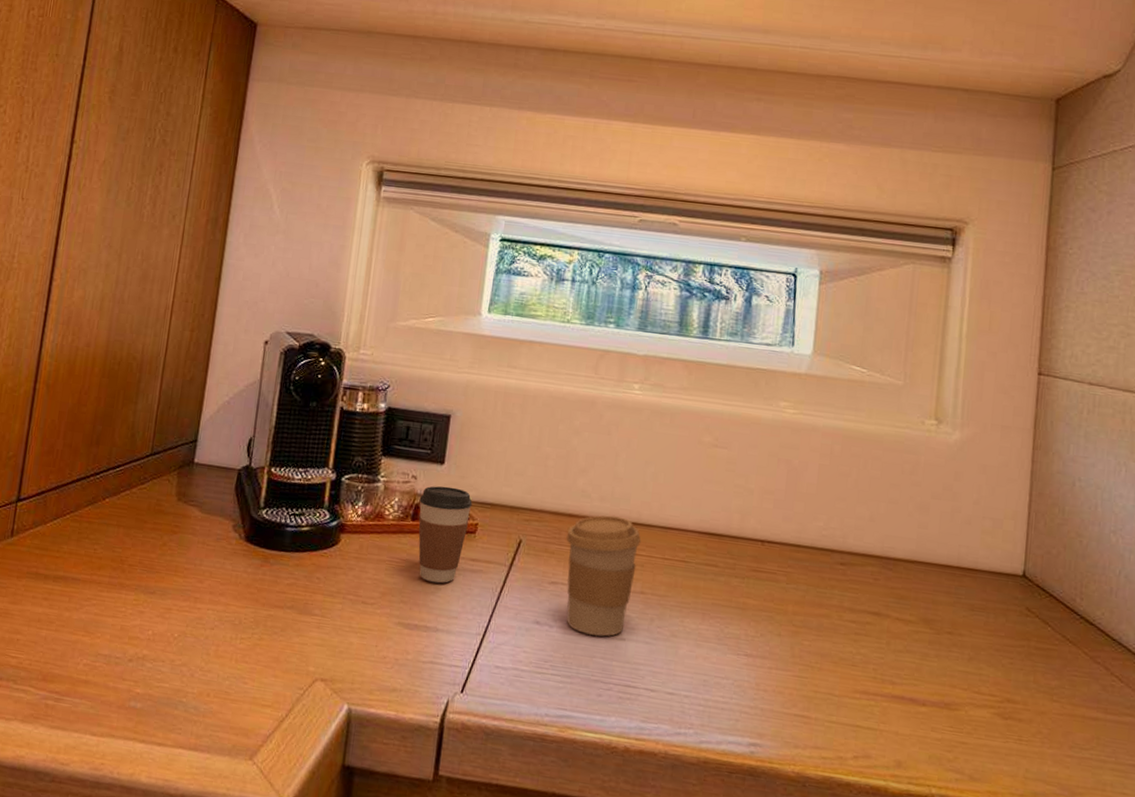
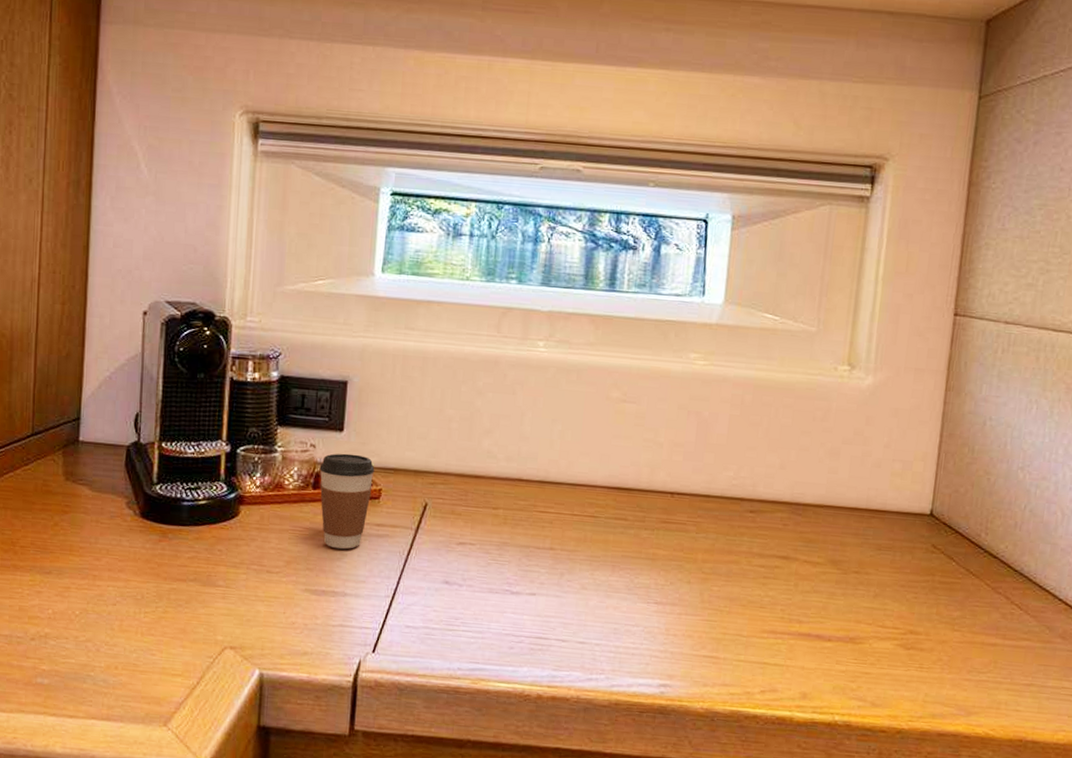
coffee cup: present [566,515,642,637] -> none [473,474,550,593]

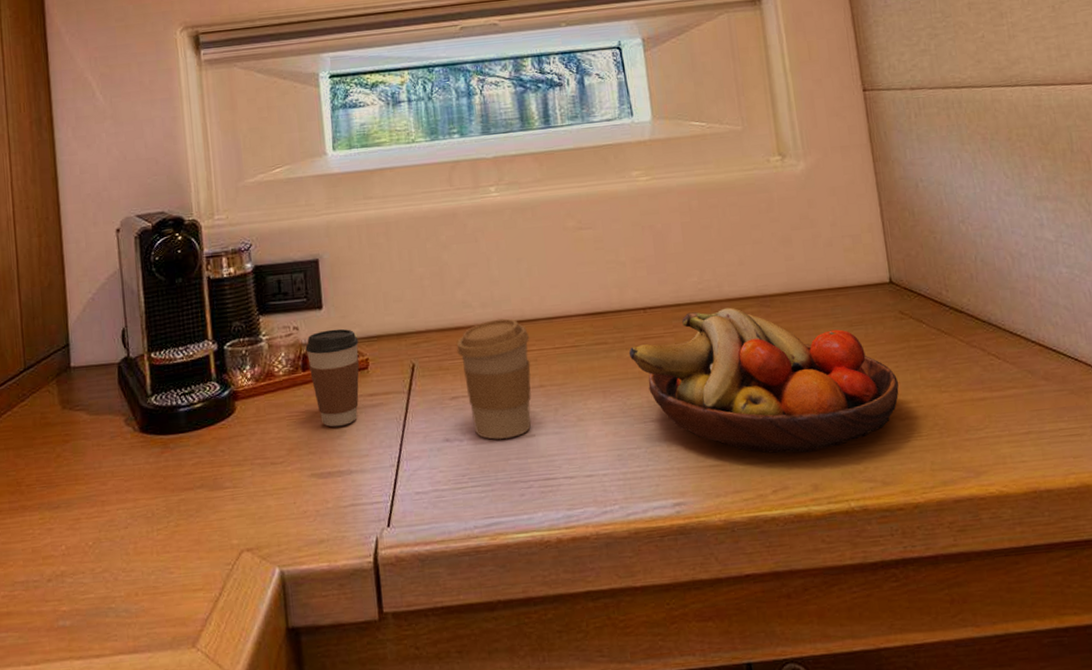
coffee cup: none [473,474,550,593] -> present [457,317,532,440]
fruit bowl: none [646,505,914,662] -> present [628,307,899,453]

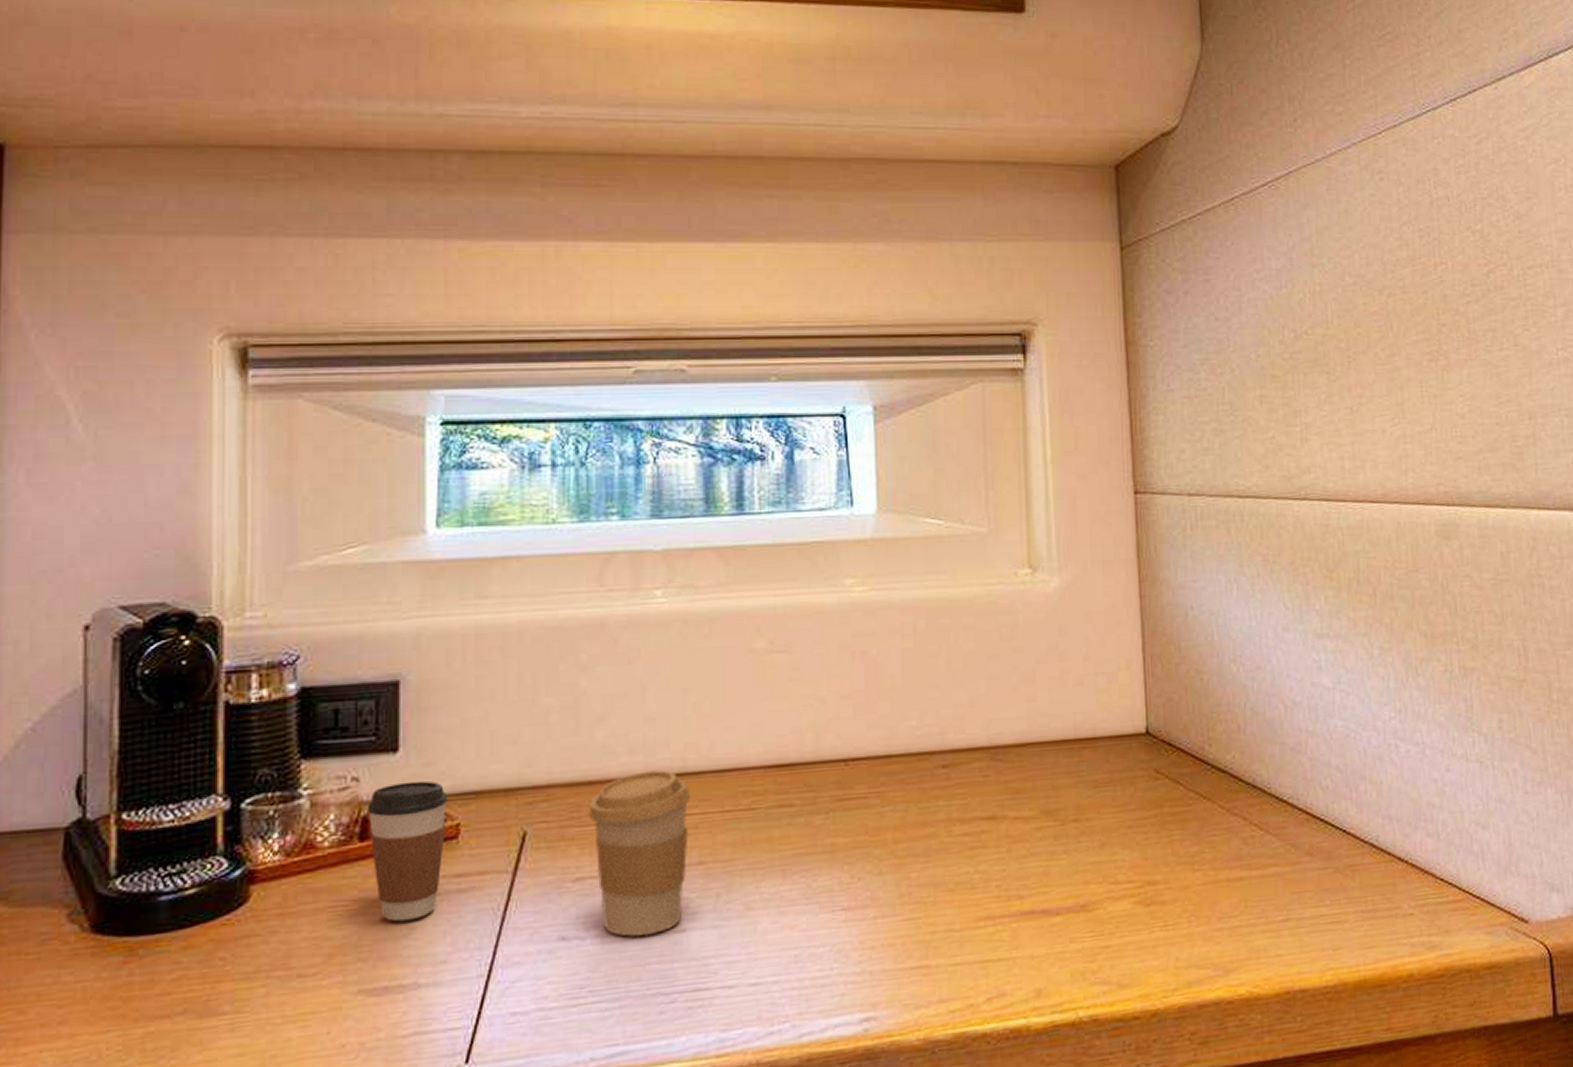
fruit bowl: present [628,307,899,453] -> none [820,760,1147,950]

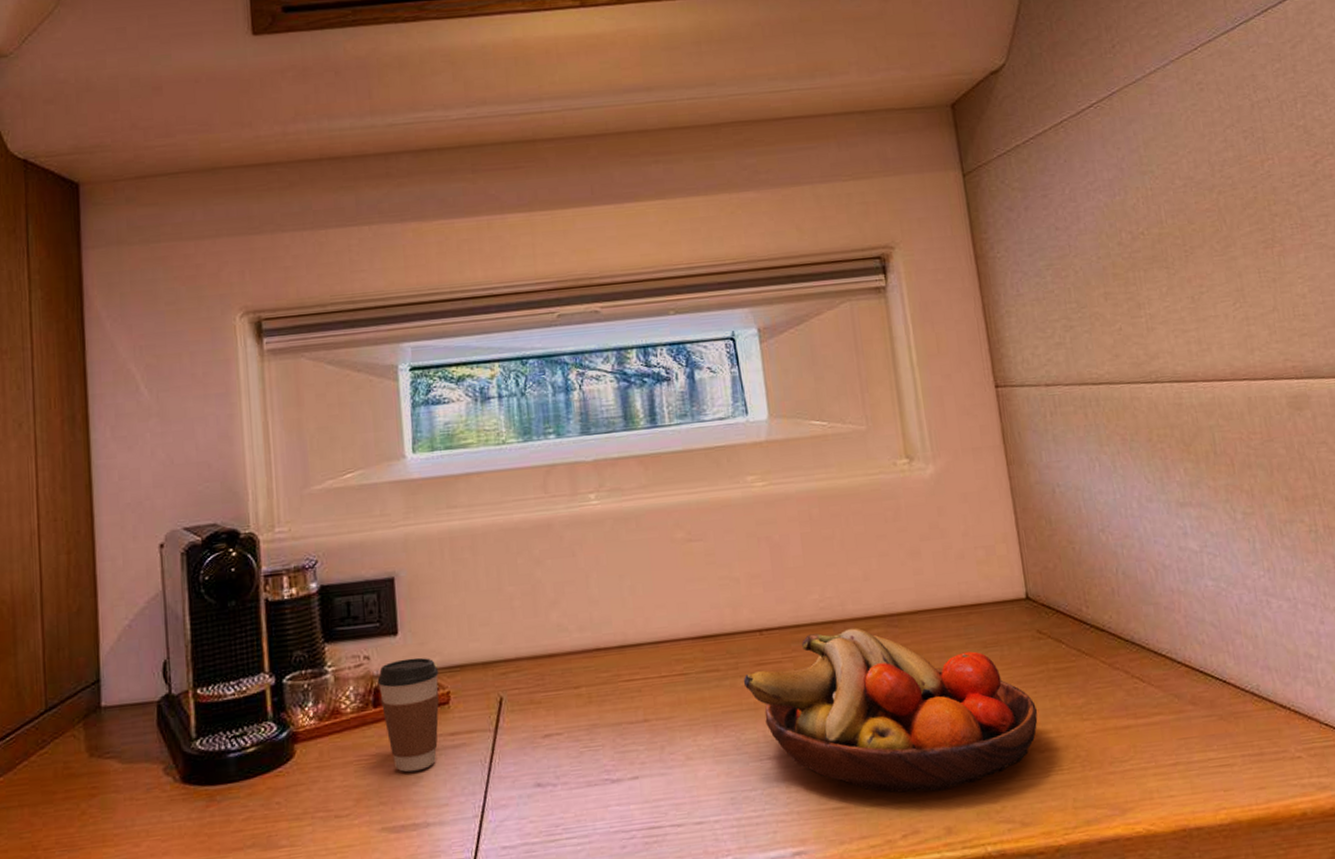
coffee cup: present [589,769,691,938] -> none [550,642,635,784]
fruit bowl: none [820,760,1147,950] -> present [743,627,1038,793]

